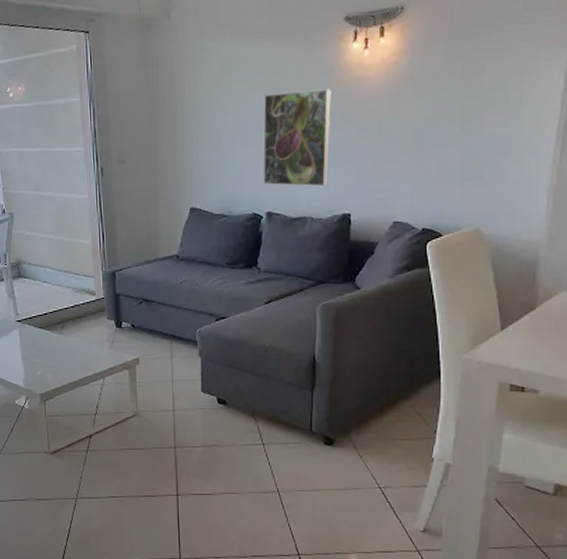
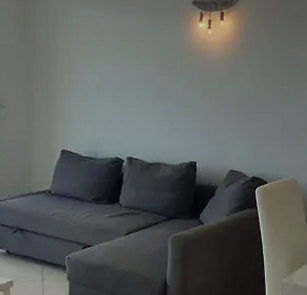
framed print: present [263,89,331,187] -> none [125,57,181,138]

